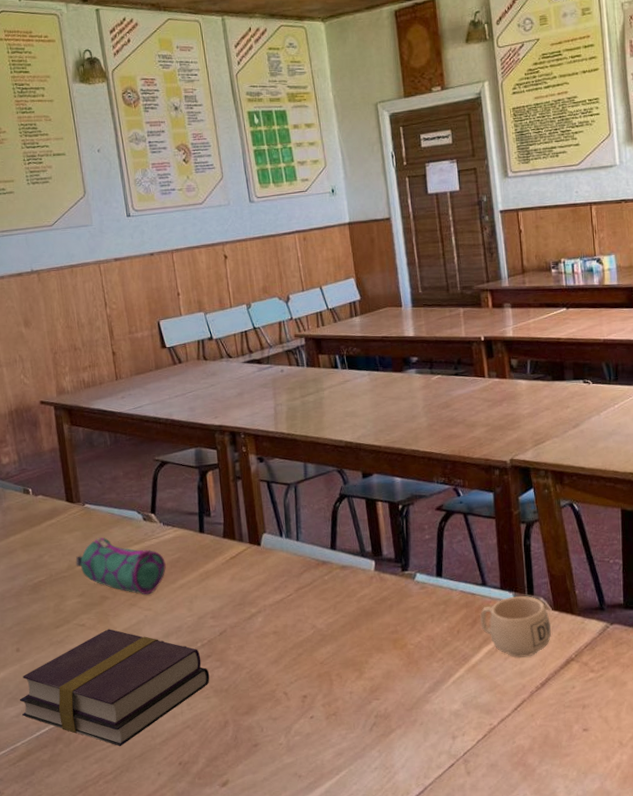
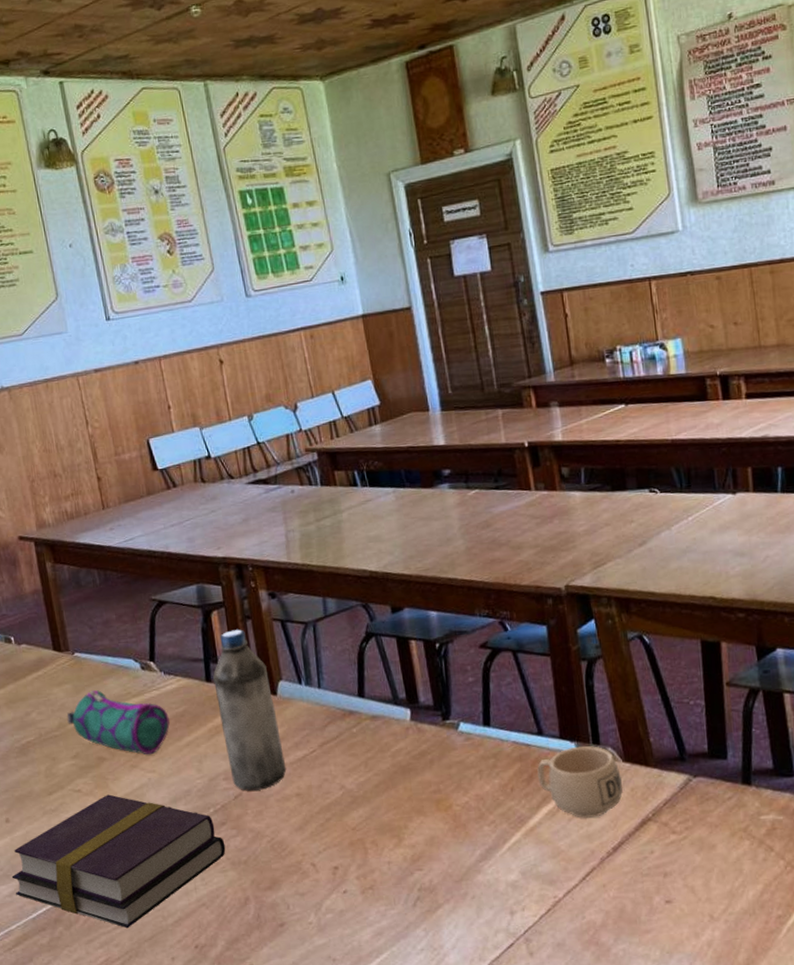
water bottle: none [206,488,266,628] -> present [213,629,287,791]

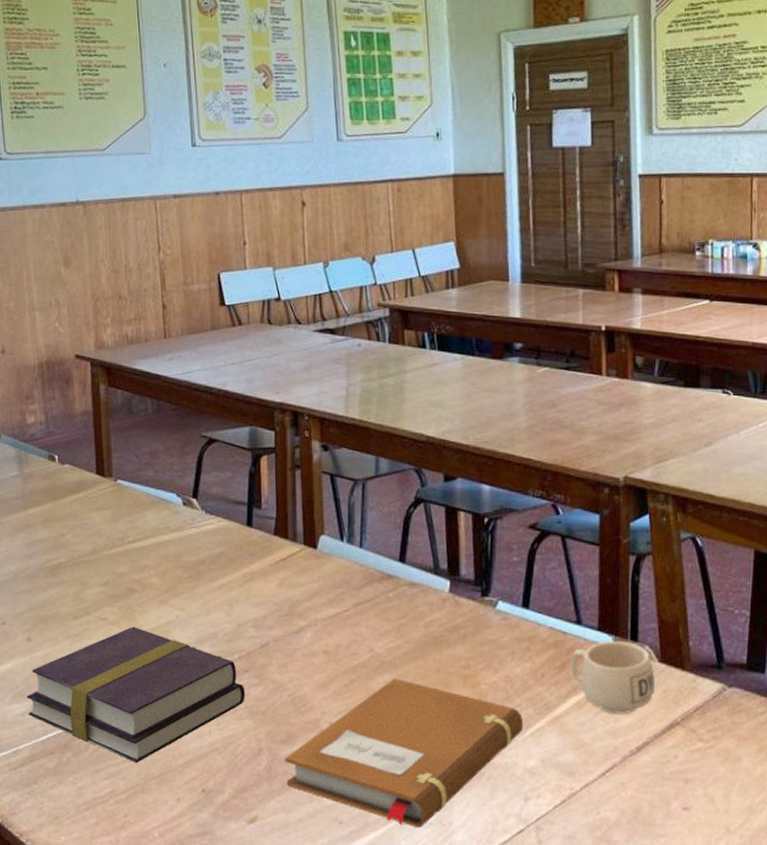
pencil case: present [67,690,170,755] -> none [102,519,205,593]
water bottle: present [213,629,287,791] -> none [255,477,317,642]
notebook: none [271,811,500,955] -> present [284,678,524,828]

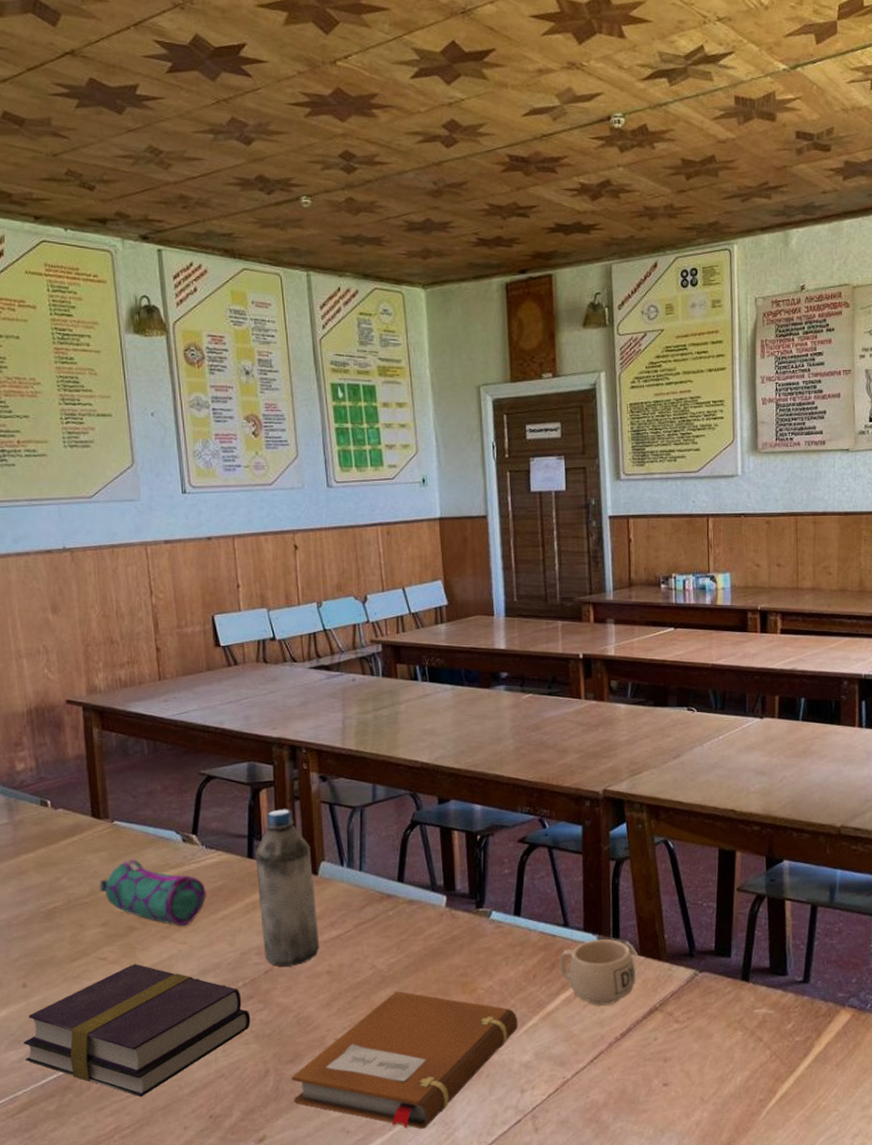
pencil case: none [102,519,205,593] -> present [99,859,206,927]
water bottle: none [255,477,317,642] -> present [255,809,320,967]

